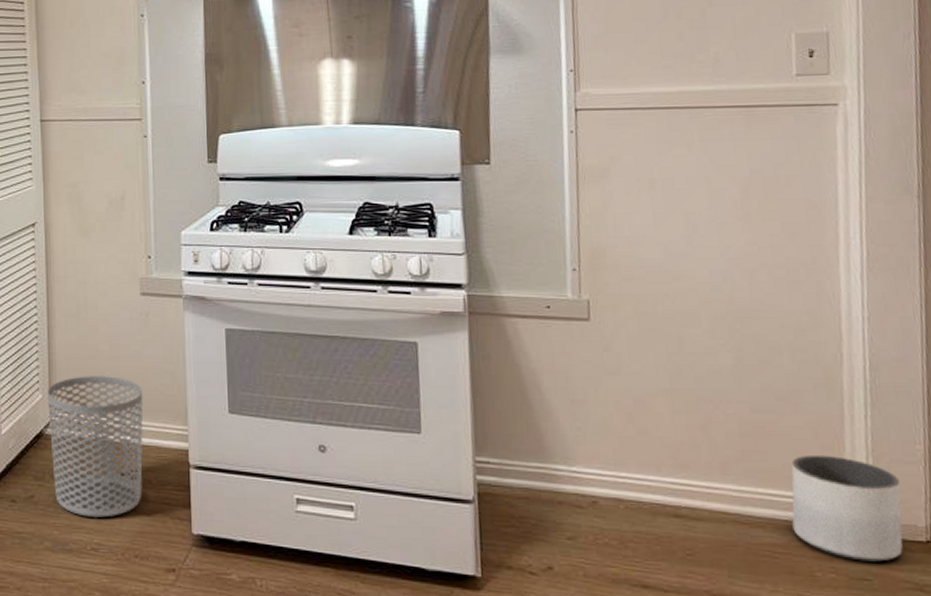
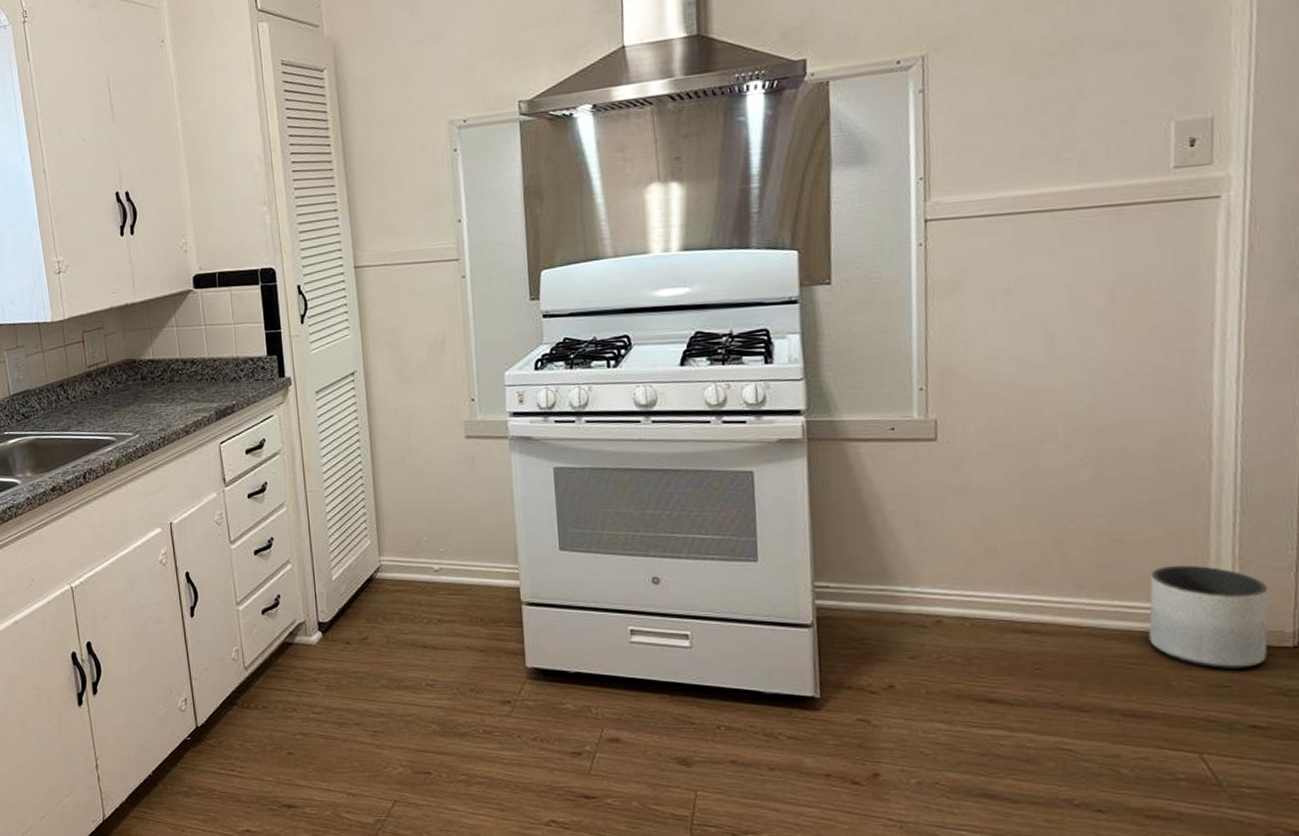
waste bin: present [48,375,143,517] -> none [376,518,475,655]

